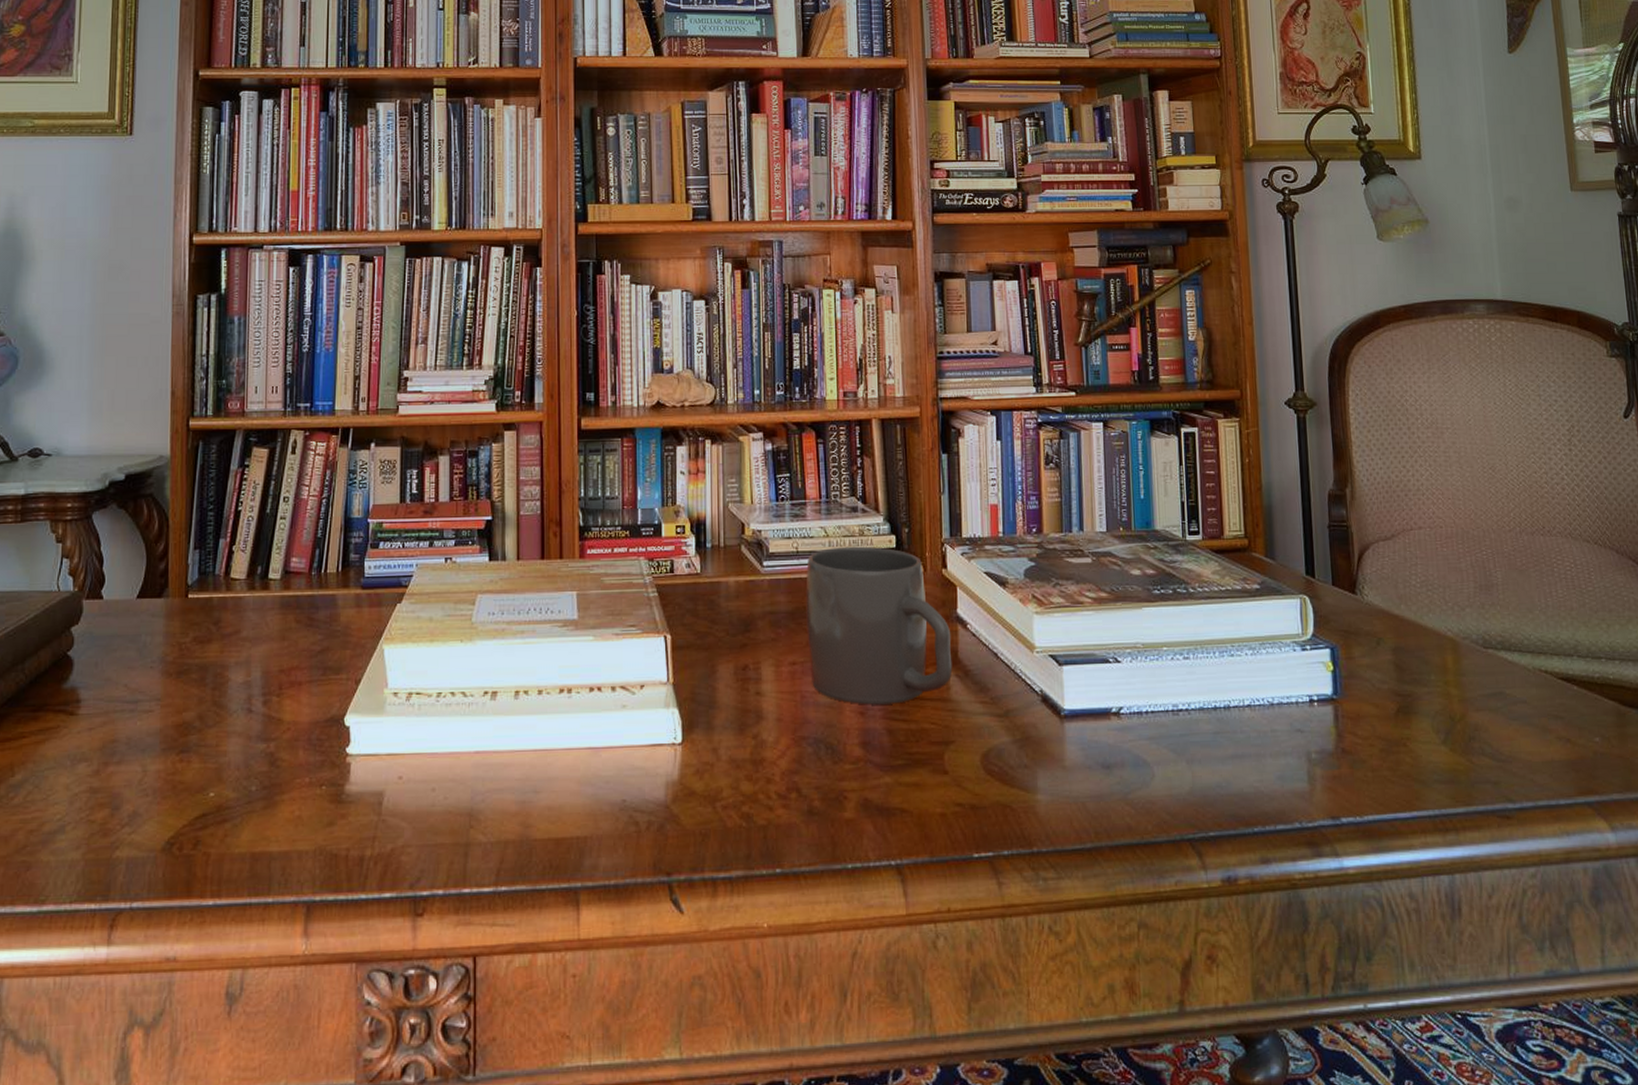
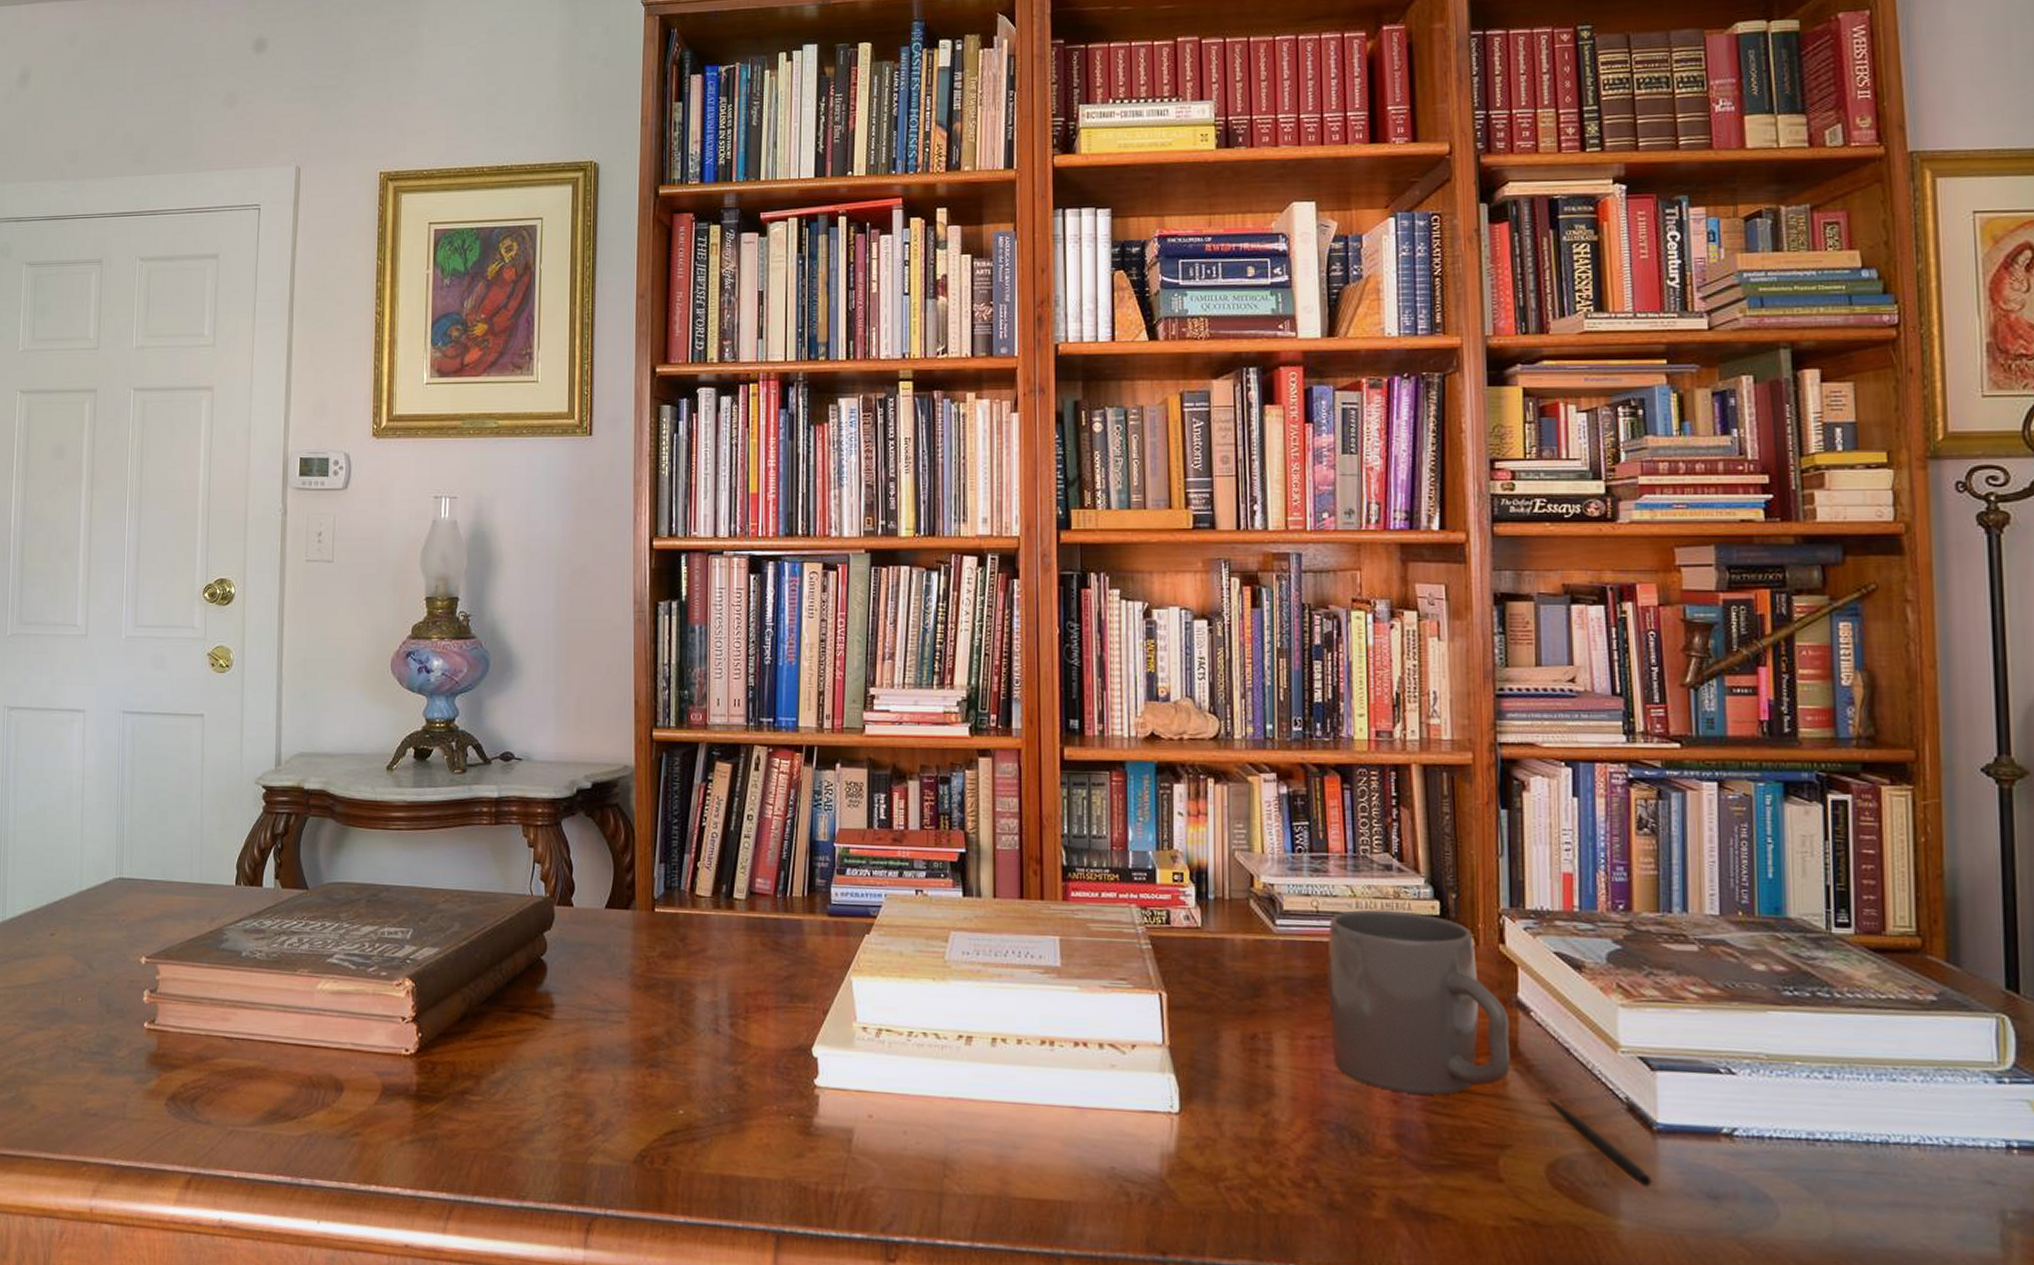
pen: none [980,697,1061,766] -> present [1545,1097,1652,1189]

